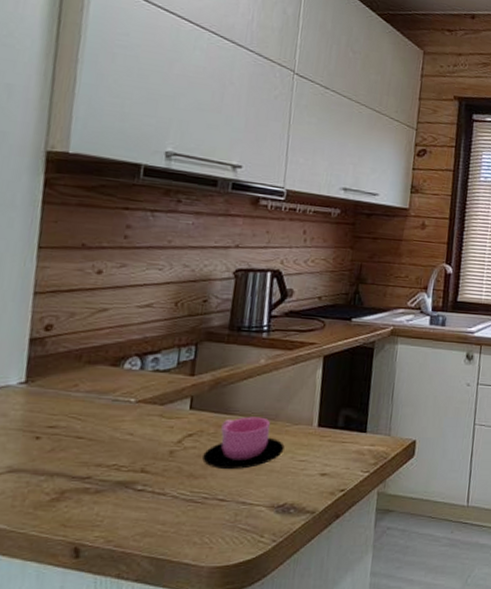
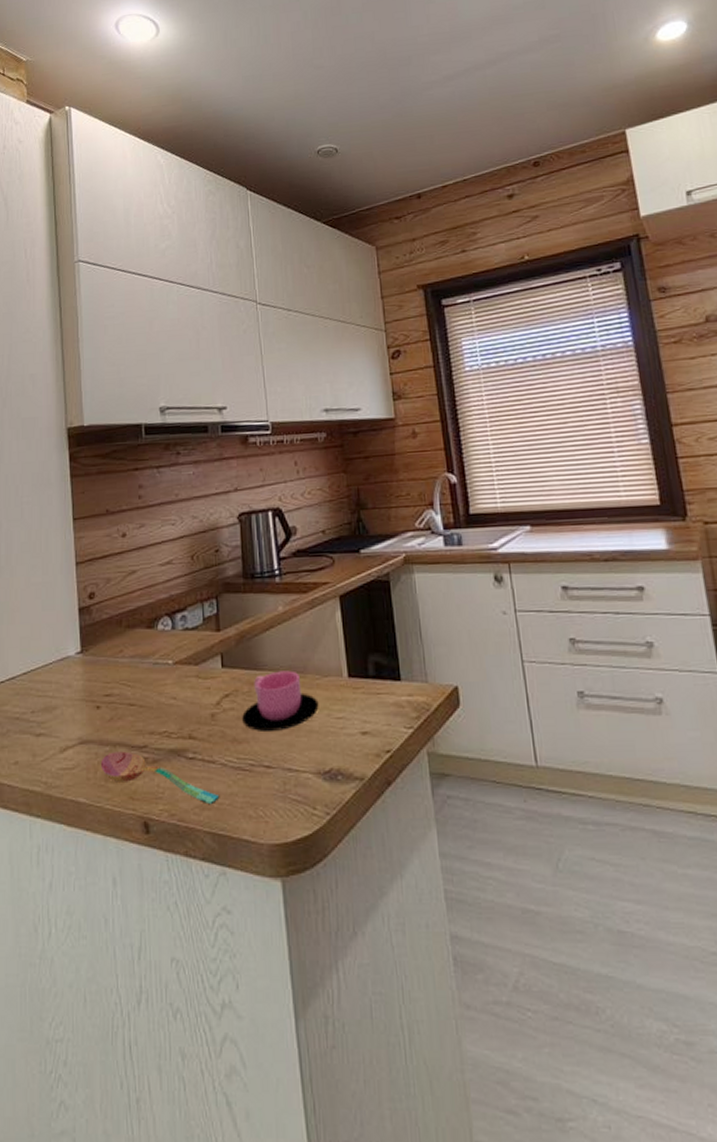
soupspoon: none [30,481,166,533] -> present [100,751,220,805]

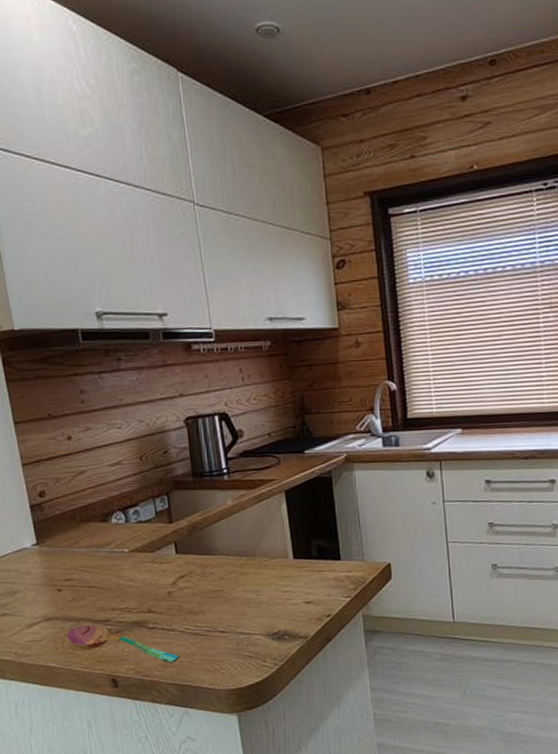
cup: present [242,670,319,731] -> none [197,554,267,605]

